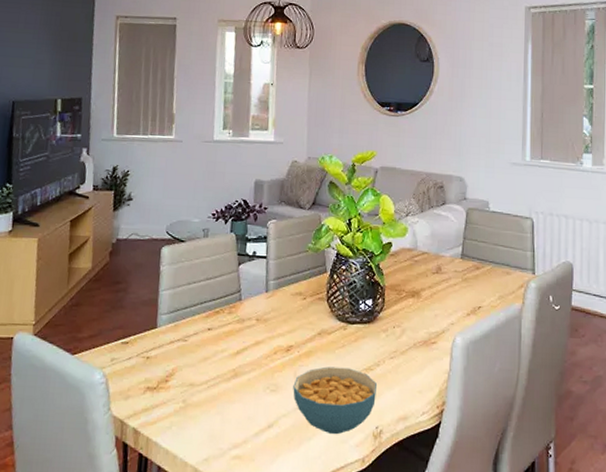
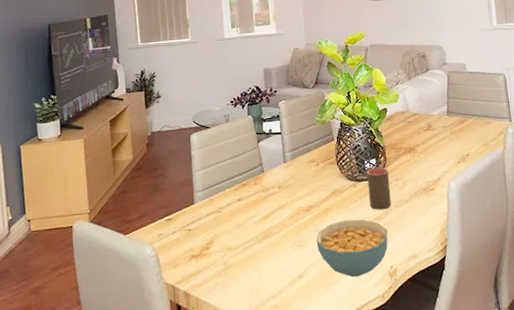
cup: none [359,309,386,360] -> present [367,167,391,210]

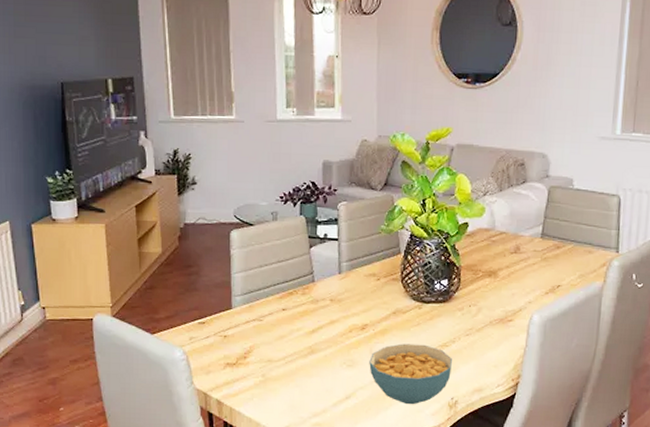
cup: present [367,167,391,210] -> none [434,289,462,337]

